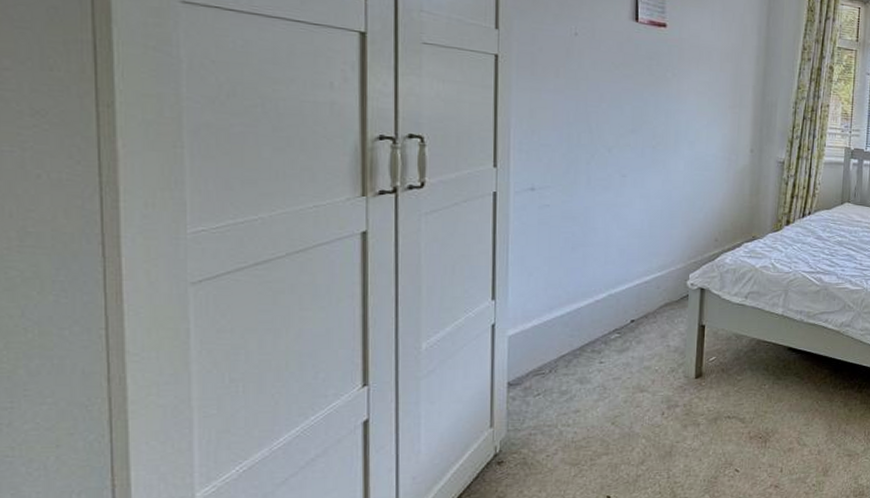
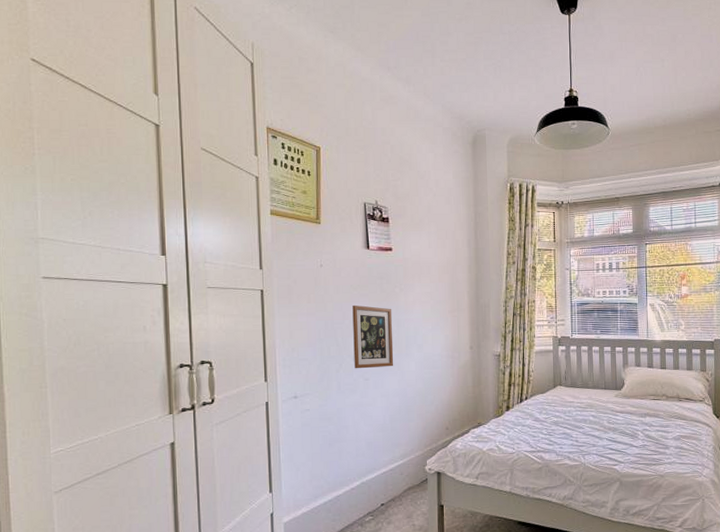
picture frame: none [609,86,661,164] -> present [352,305,394,369]

